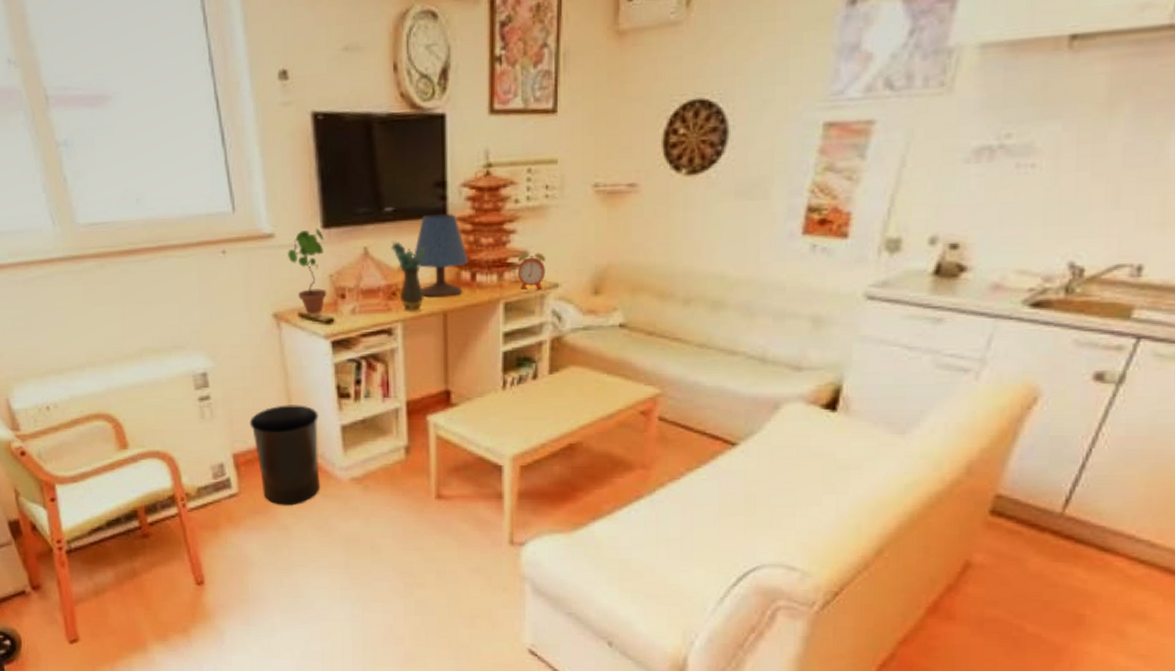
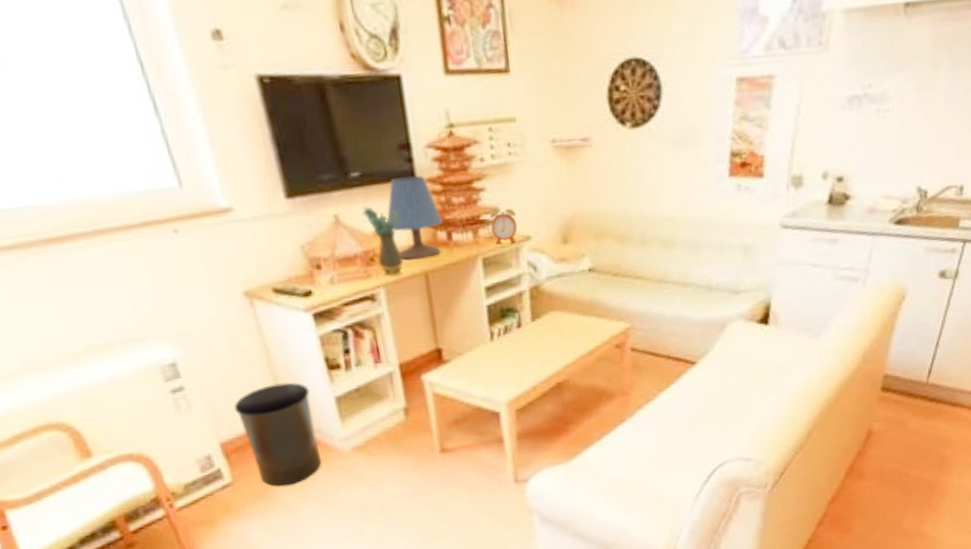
potted plant: present [288,229,327,315] -> none [250,199,301,289]

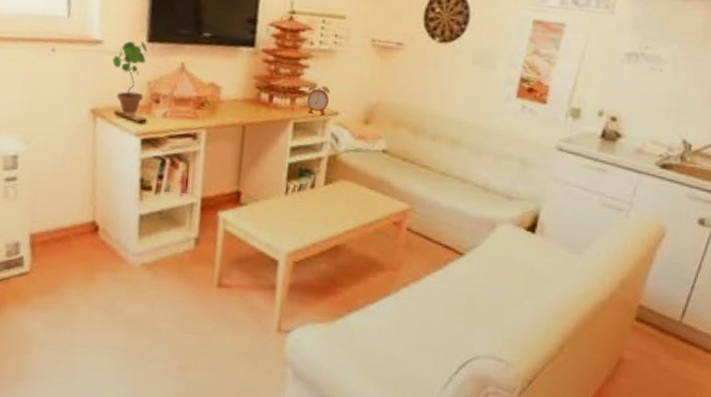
waste bin: present [234,382,322,486] -> none [52,191,120,287]
potted plant: none [250,199,301,289] -> present [112,41,148,114]
vase: present [362,206,404,276] -> none [205,61,235,121]
table lamp: present [387,175,443,261] -> none [223,43,269,113]

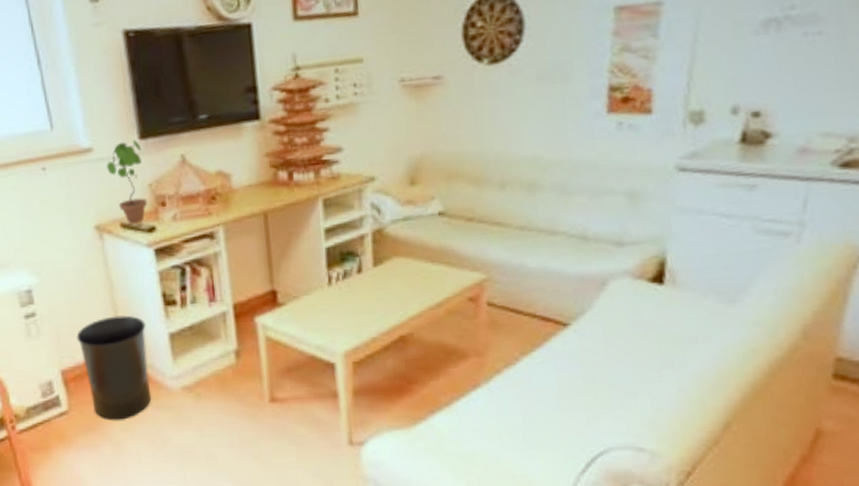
waste bin: none [52,191,120,287] -> present [76,315,152,420]
alarm clock: present [306,84,331,115] -> none [333,148,362,185]

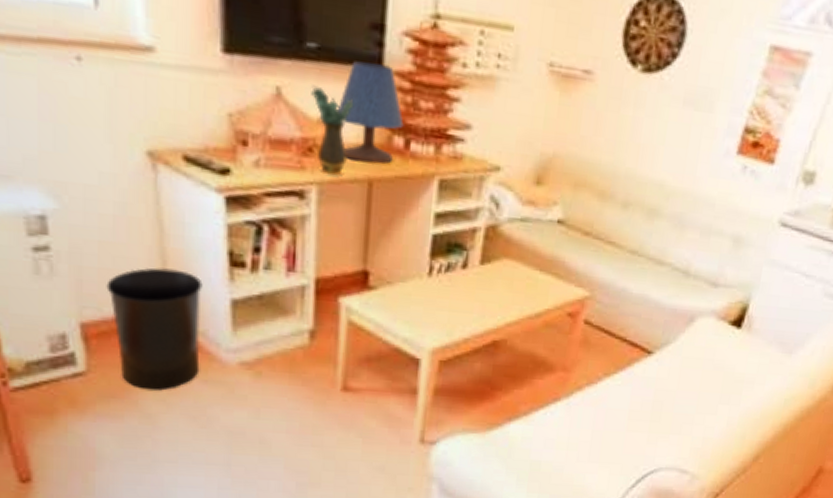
potted plant: present [107,140,148,225] -> none [172,50,225,161]
vase: none [208,146,244,214] -> present [311,85,354,175]
table lamp: none [230,117,285,200] -> present [338,61,404,165]

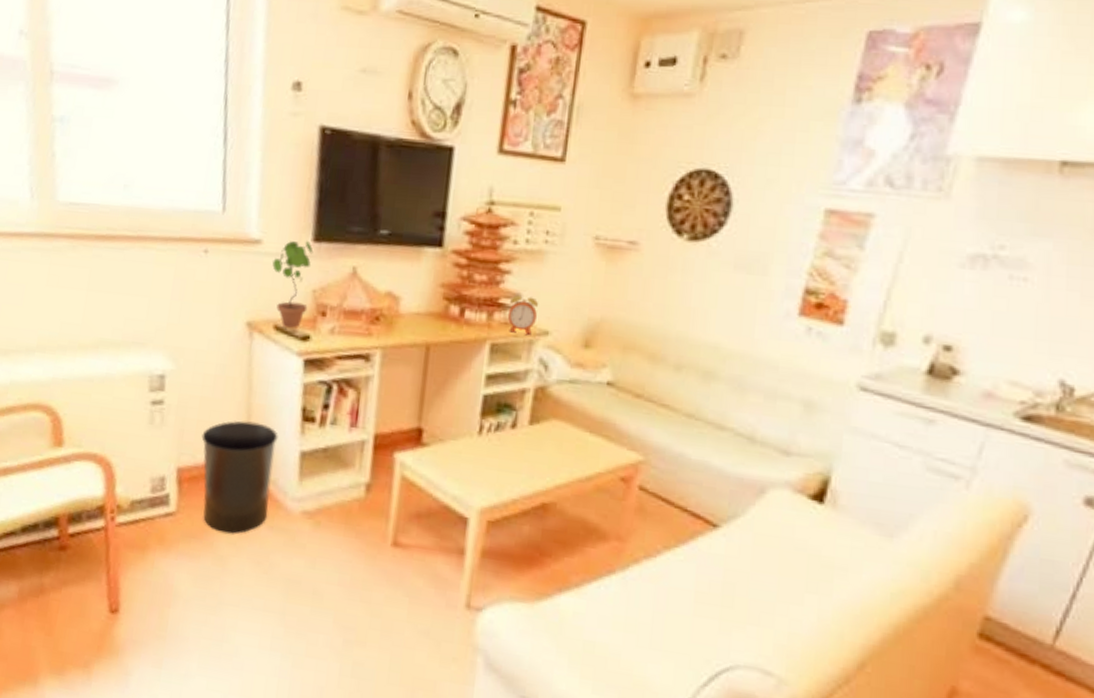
potted plant: none [172,50,225,161] -> present [272,241,314,329]
vase: present [311,85,354,175] -> none [381,264,417,340]
table lamp: present [338,61,404,165] -> none [403,243,460,331]
alarm clock: none [456,126,490,170] -> present [507,295,539,335]

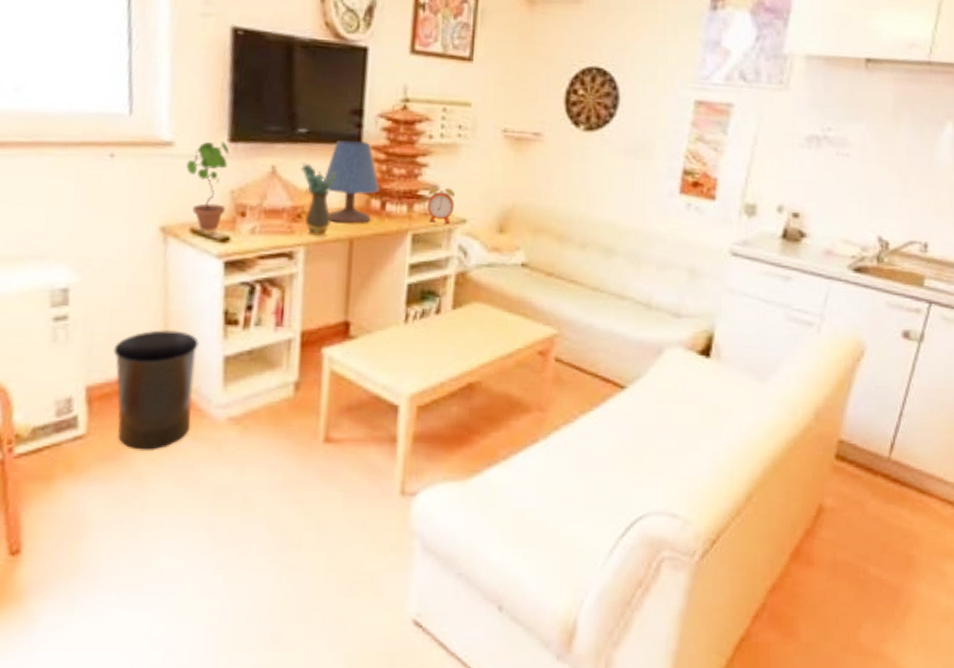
vase: none [381,264,417,340] -> present [301,162,337,236]
table lamp: none [403,243,460,331] -> present [323,140,380,225]

